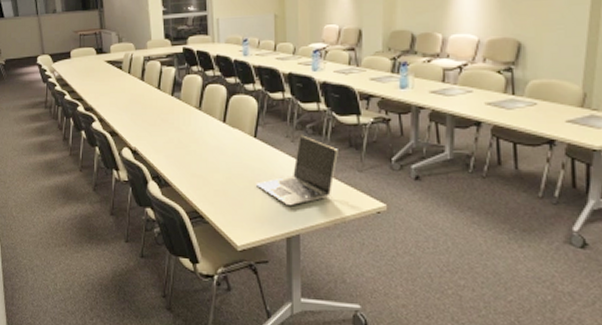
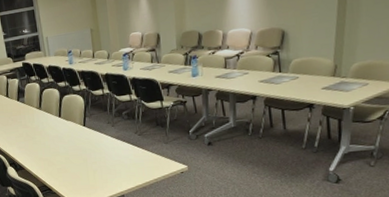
laptop: present [257,135,338,206] -> none [89,120,148,175]

